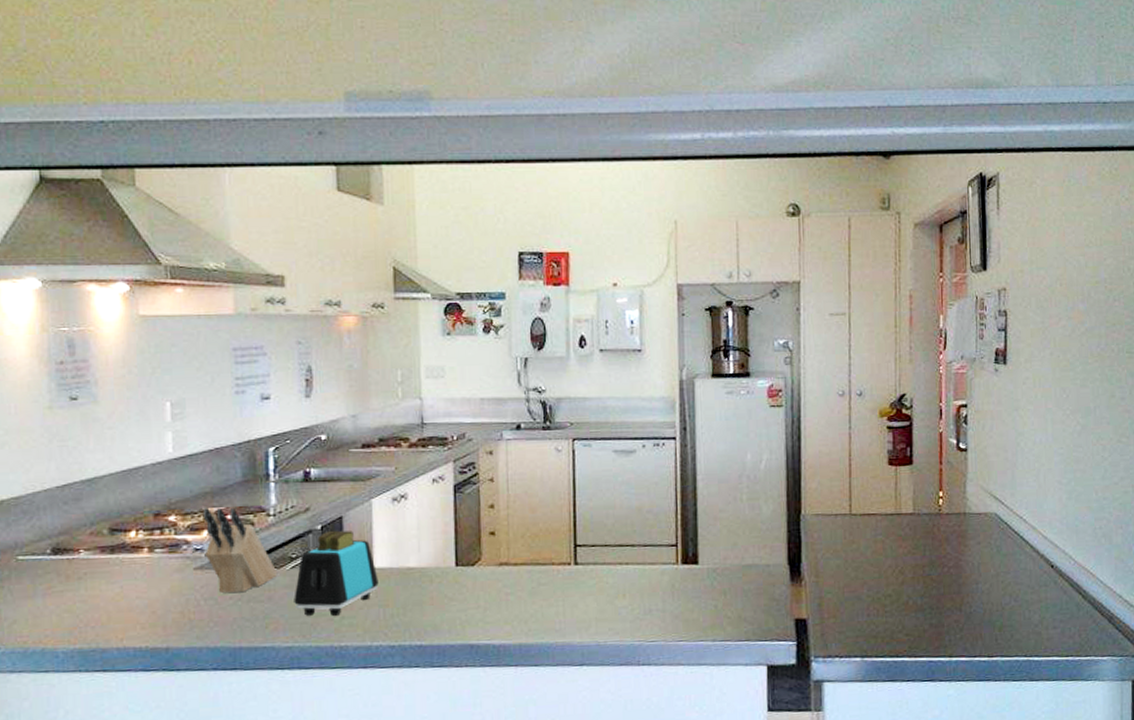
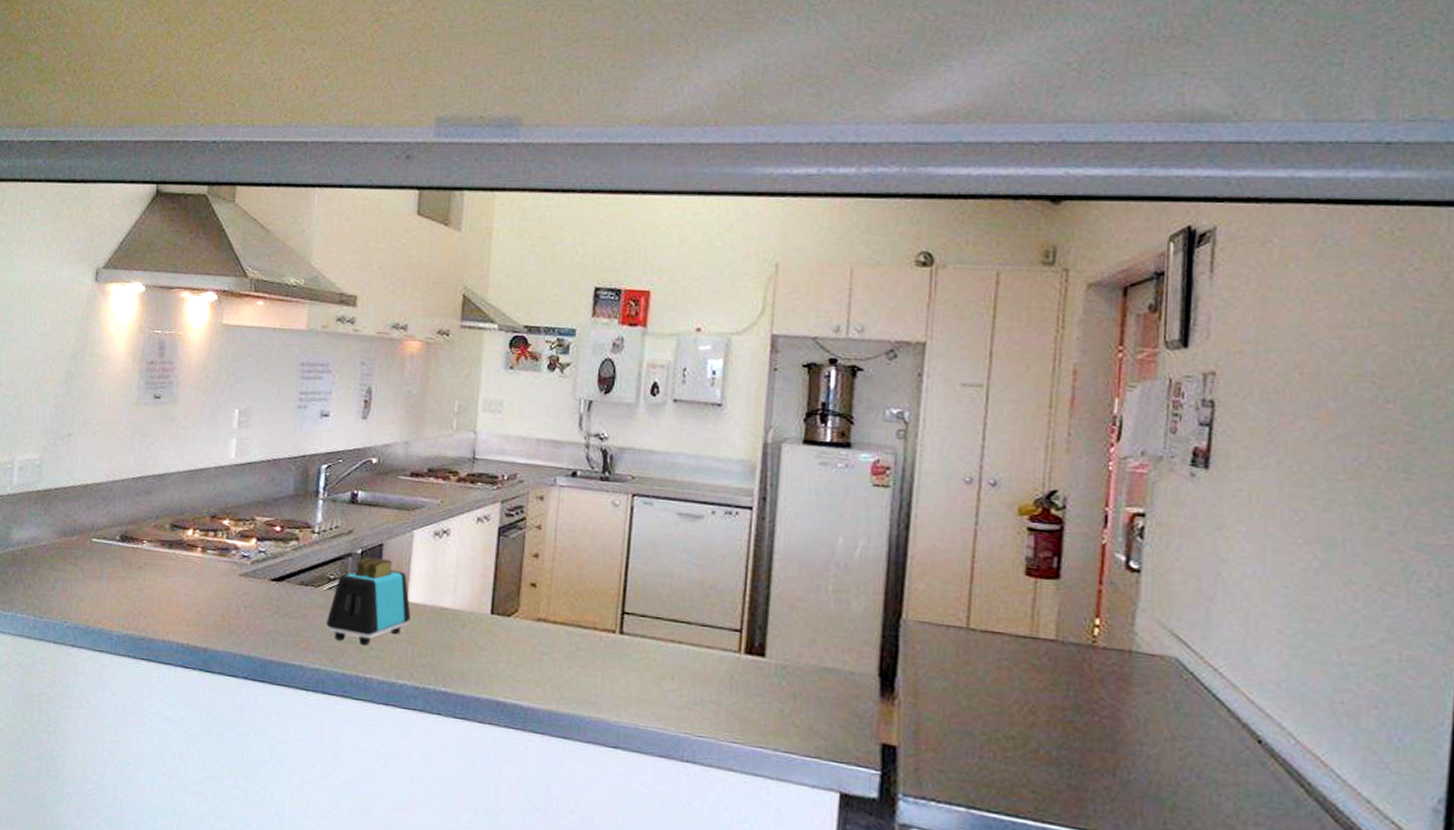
knife block: present [202,507,278,593] -> none [250,515,315,605]

